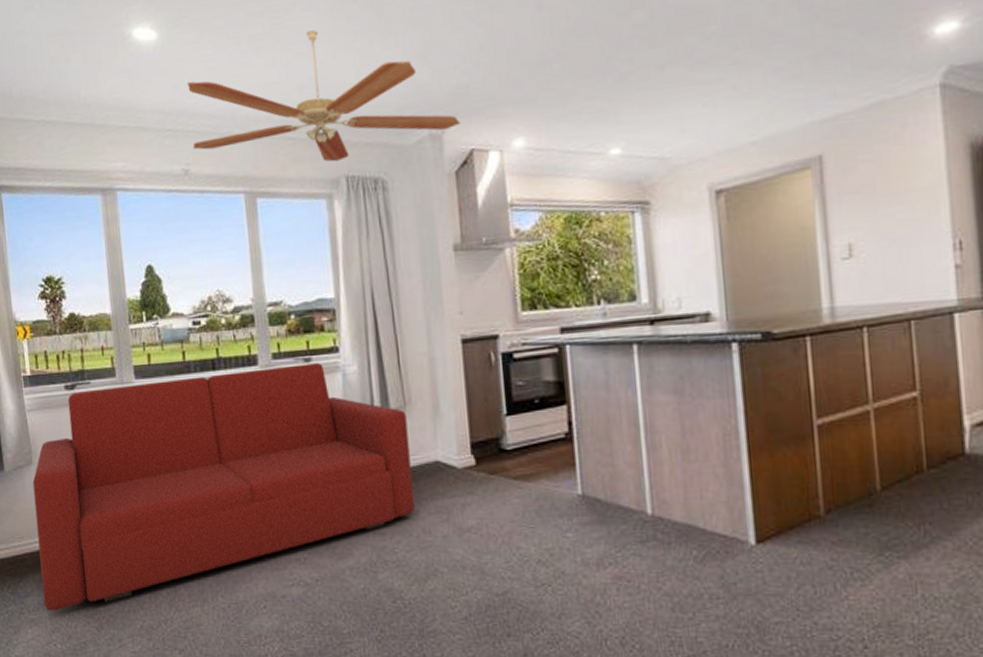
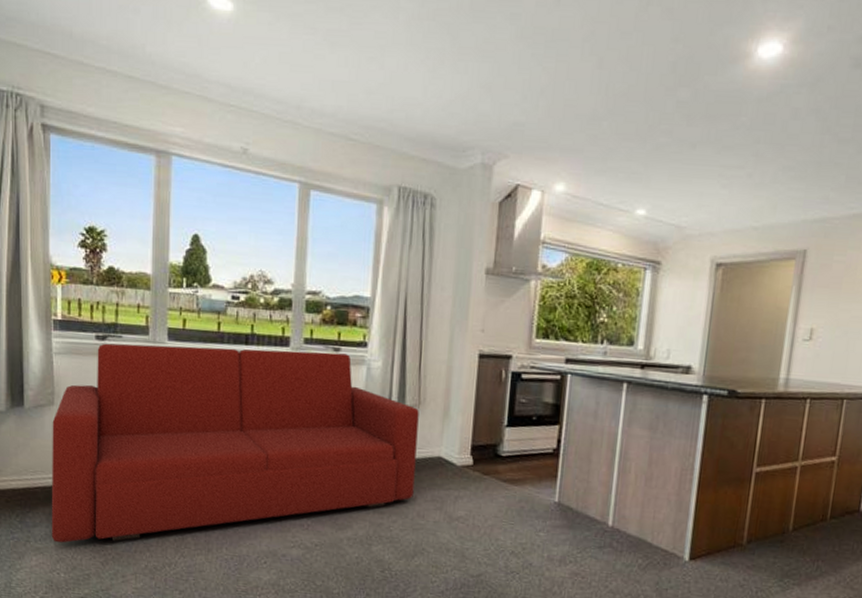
ceiling fan: present [187,30,461,162] -> none [255,38,512,171]

